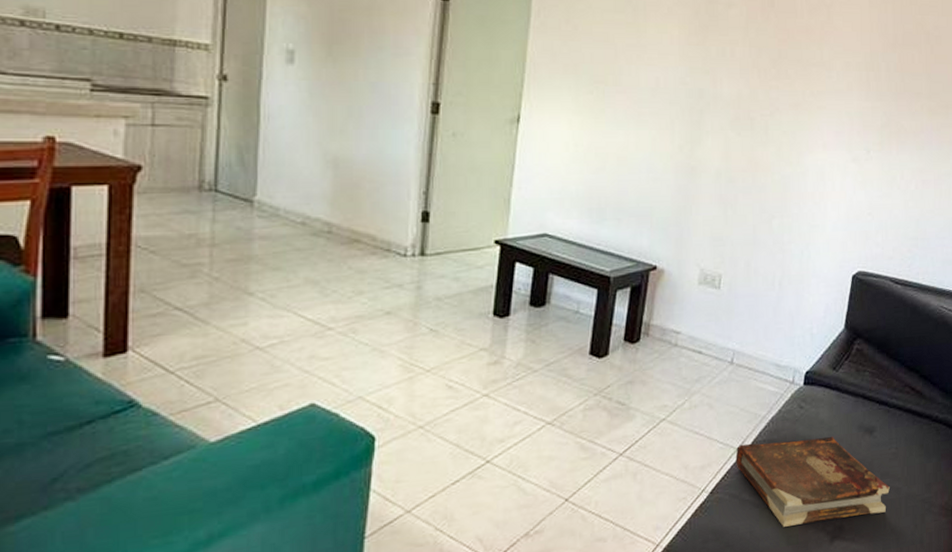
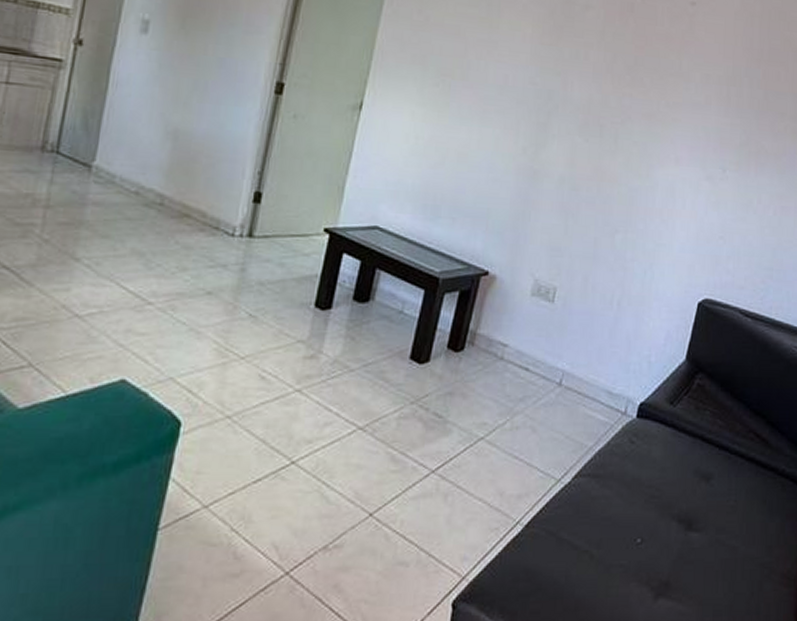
book: present [735,437,890,527] -> none [556,476,725,575]

